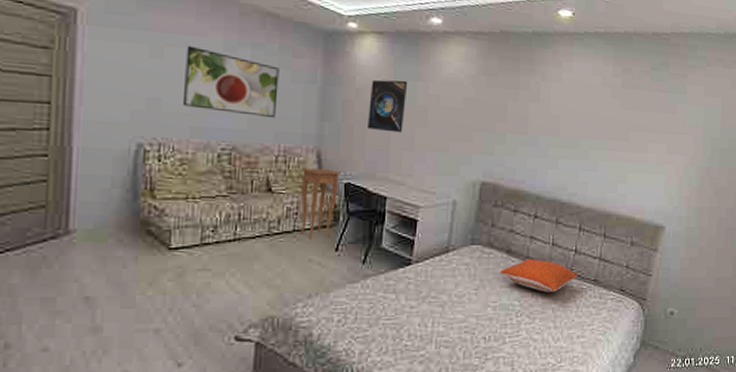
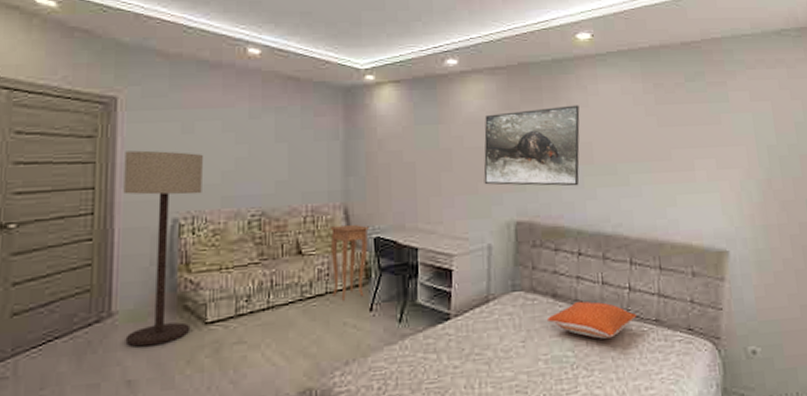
floor lamp: none [83,68,172,266] -> present [123,150,203,347]
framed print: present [182,45,279,119] -> none [213,117,303,180]
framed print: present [368,79,408,133] -> none [392,125,430,180]
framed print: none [455,77,553,155] -> present [483,105,580,186]

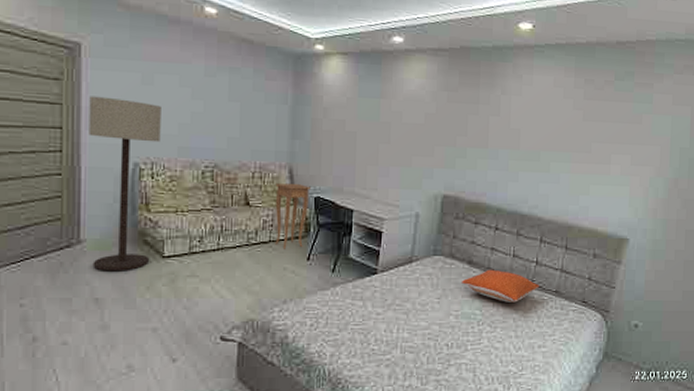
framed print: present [483,105,580,186] -> none [418,92,513,168]

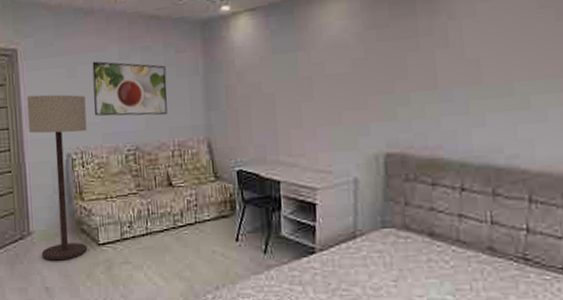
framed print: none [170,72,254,138] -> present [92,61,168,116]
side table: present [275,183,312,249] -> none [195,158,233,230]
pillow: present [461,269,540,302] -> none [422,241,537,285]

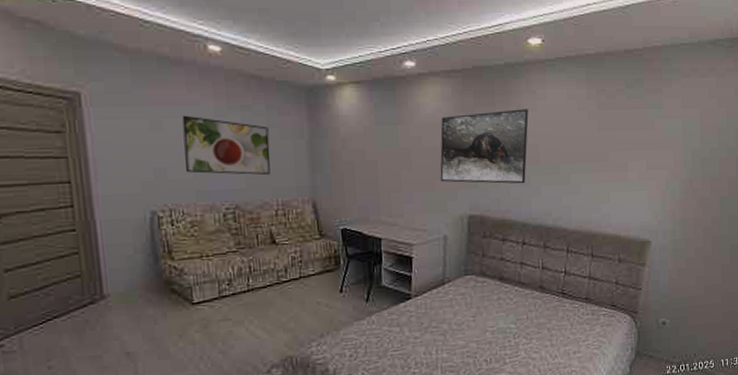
floor lamp: present [27,94,88,261] -> none [96,146,179,324]
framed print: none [348,15,464,115] -> present [440,109,529,184]

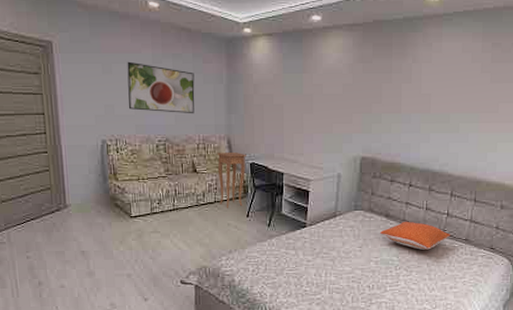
side table: none [300,218,338,284] -> present [217,153,247,208]
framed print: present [440,109,529,184] -> none [338,61,423,131]
pillow: none [494,283,570,314] -> present [379,221,451,250]

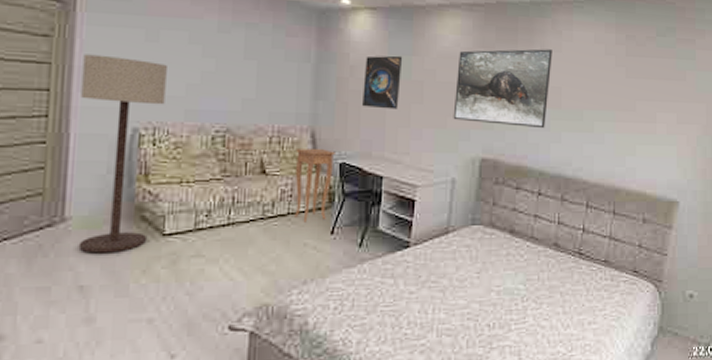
floor lamp: none [63,86,121,229] -> present [78,54,167,254]
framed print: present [127,61,195,114] -> none [177,28,273,99]
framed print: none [265,74,295,119] -> present [362,55,403,110]
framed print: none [338,61,423,131] -> present [453,49,553,129]
pillow: present [379,221,451,250] -> none [502,238,588,275]

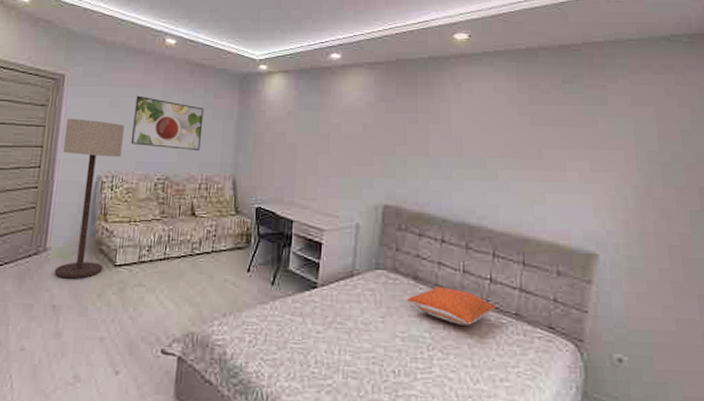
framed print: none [177,28,273,99] -> present [130,95,204,151]
side table: present [294,149,337,222] -> none [217,194,254,260]
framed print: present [362,55,403,110] -> none [276,111,311,160]
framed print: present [453,49,553,129] -> none [357,100,452,177]
pillow: none [502,238,588,275] -> present [406,286,497,325]

